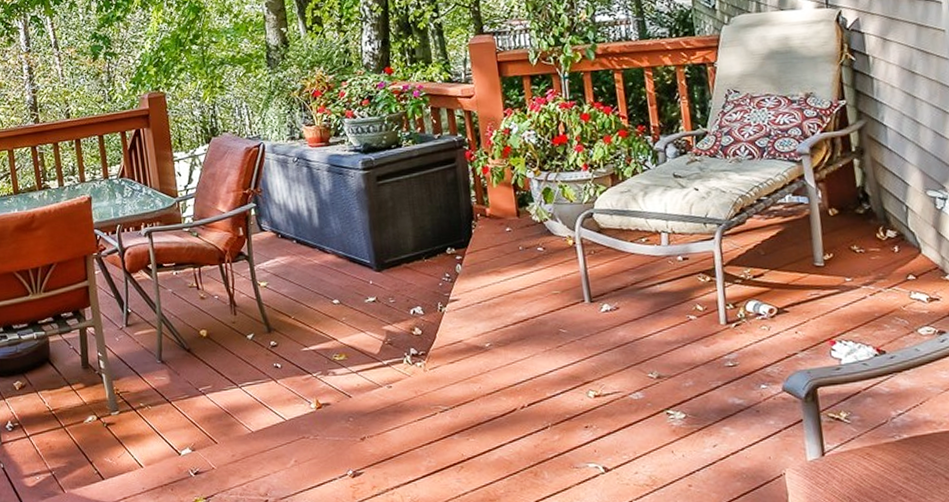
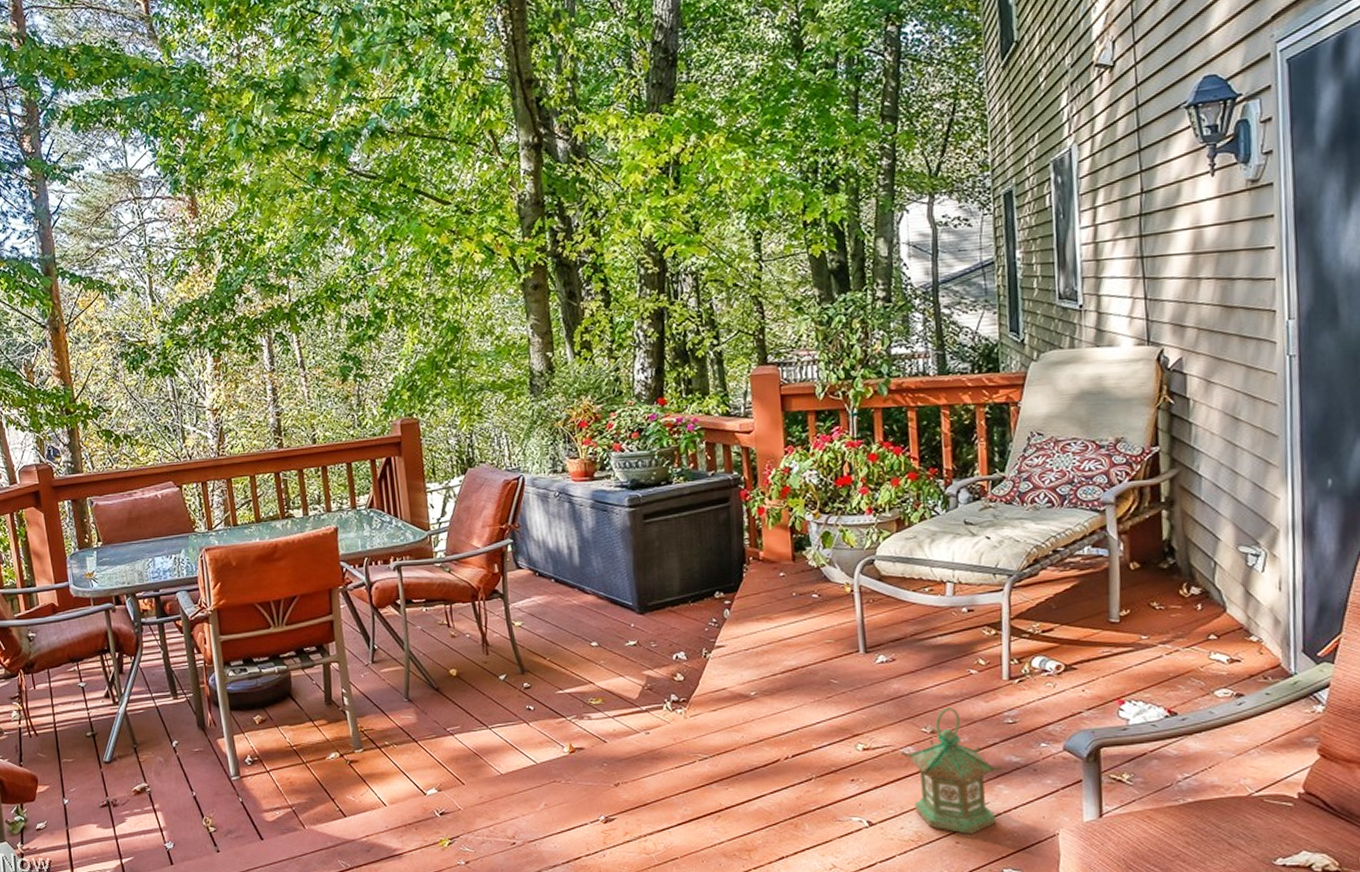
lantern: none [630,352,726,478] -> present [901,707,1001,836]

